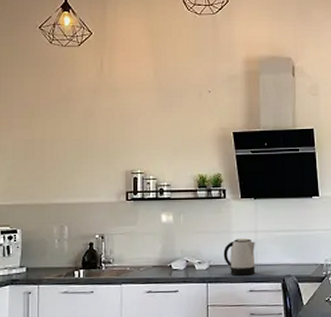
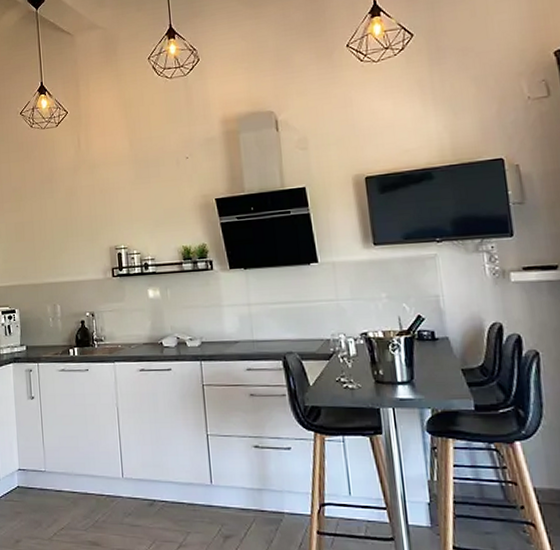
kettle: present [223,237,255,276] -> none [215,311,252,353]

